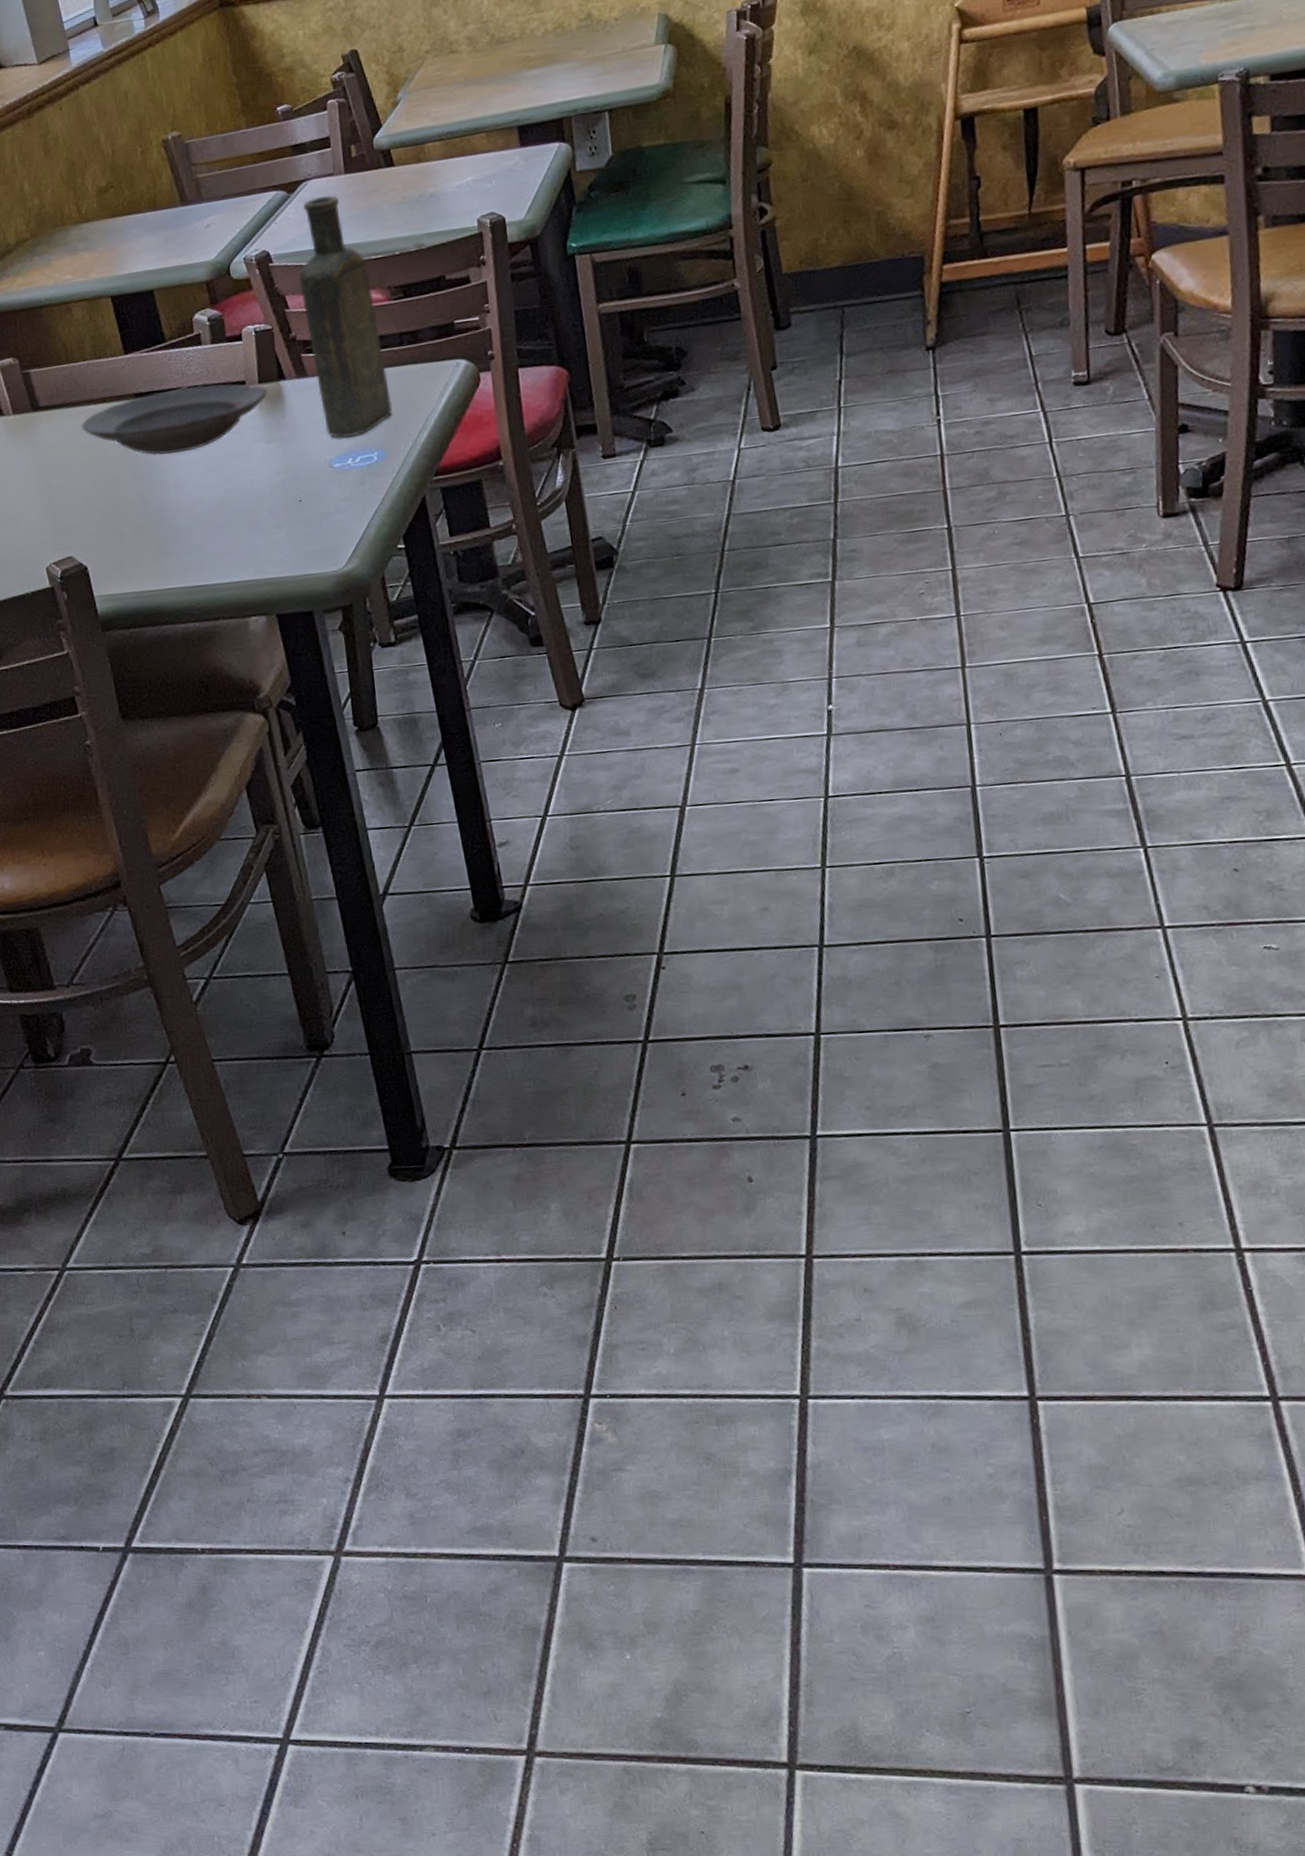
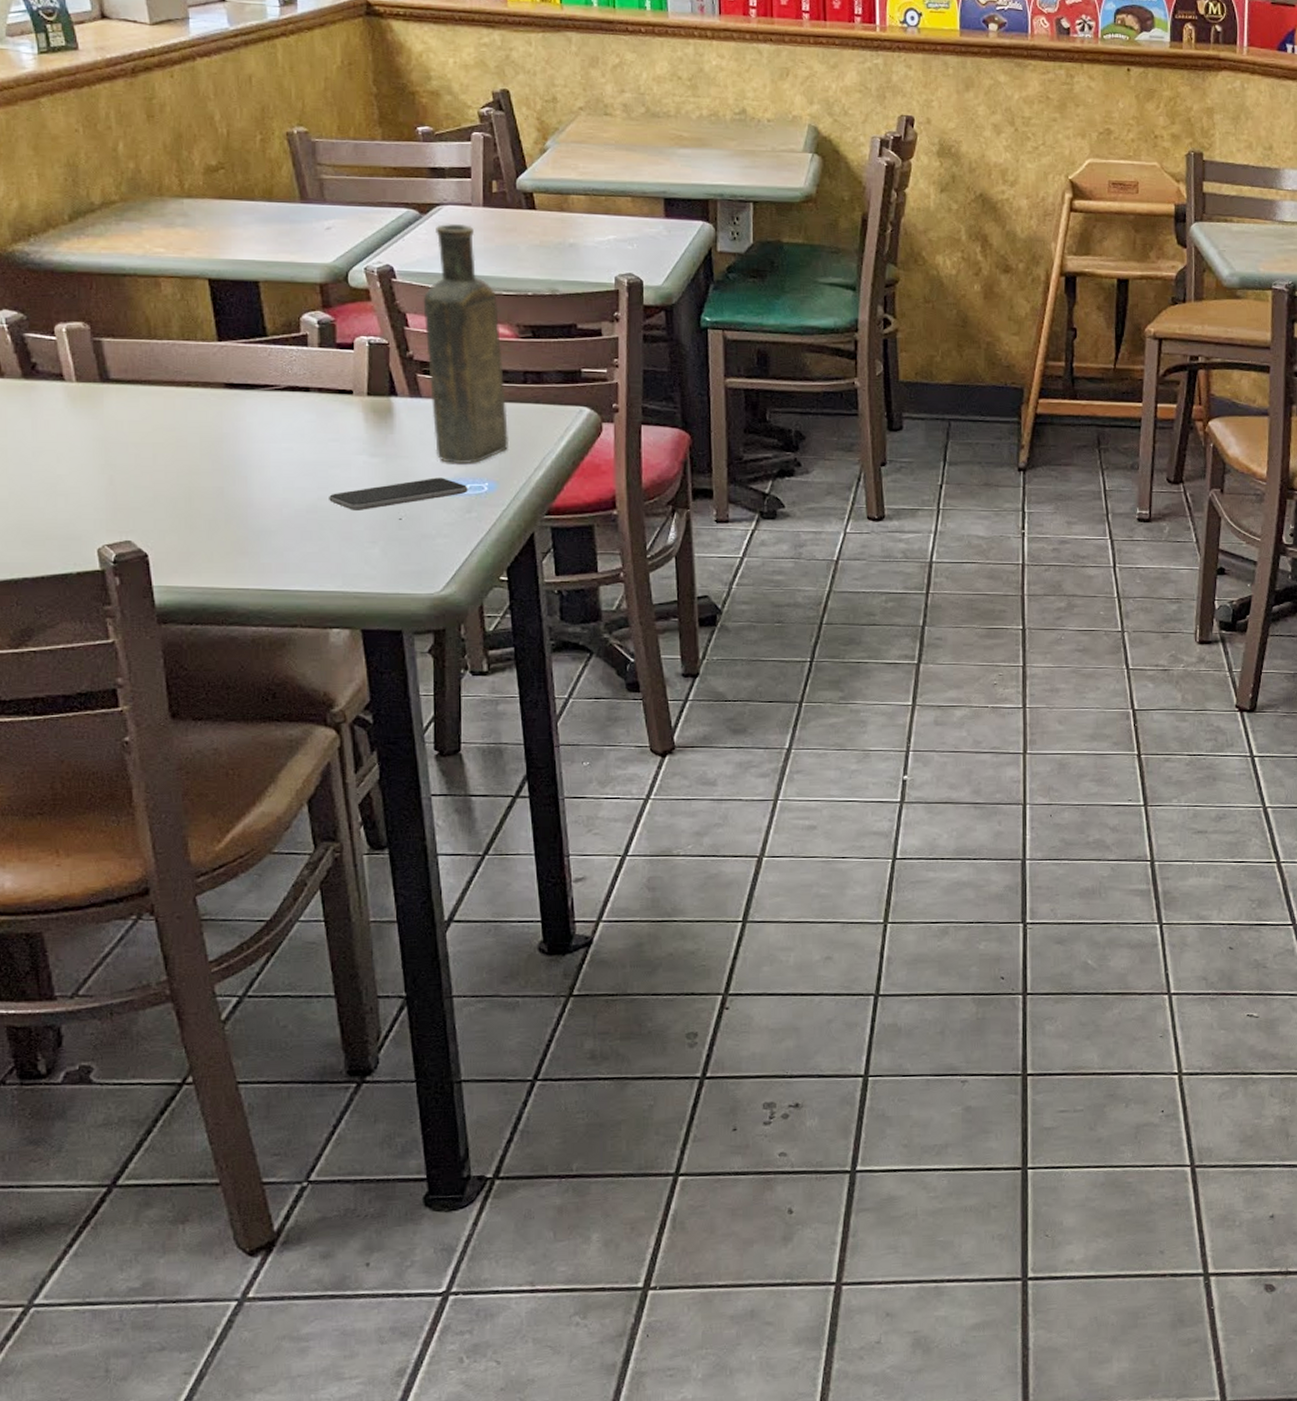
plate: present [81,384,268,456] -> none [157,386,376,452]
smartphone: none [235,453,360,499] -> present [329,477,468,510]

